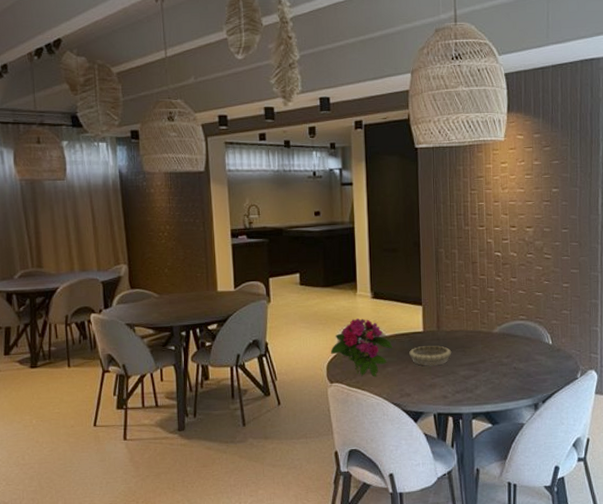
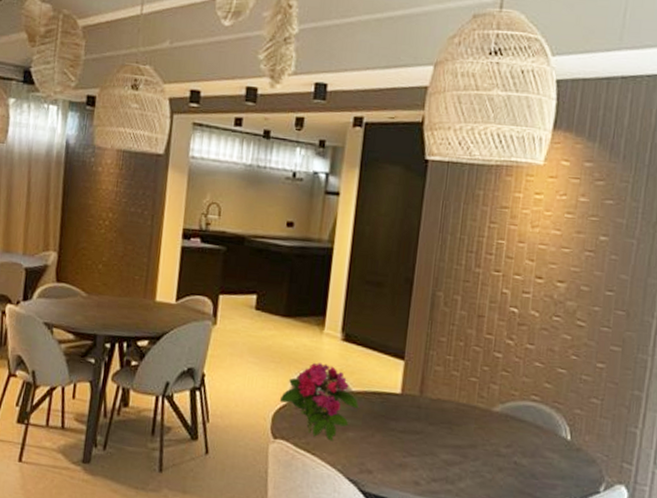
decorative bowl: present [409,345,452,366] -> none [378,412,434,441]

